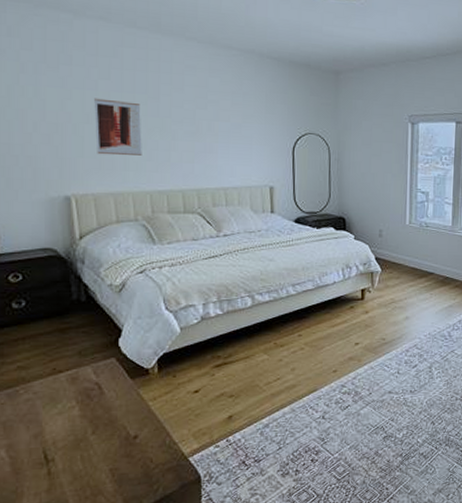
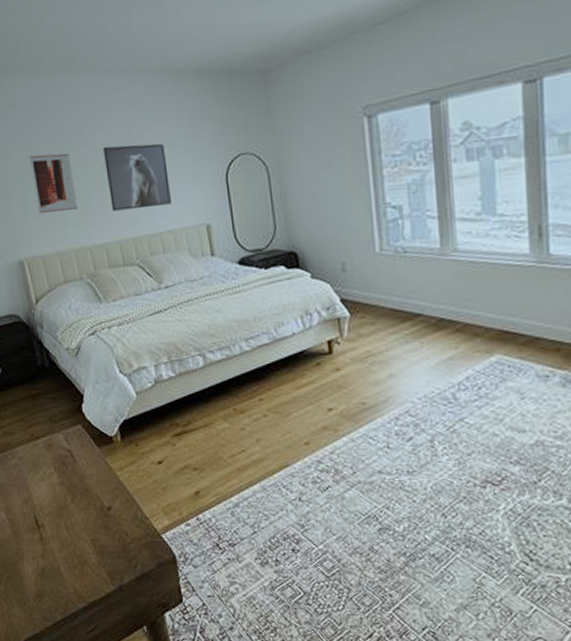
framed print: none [177,104,240,165] -> present [103,143,171,211]

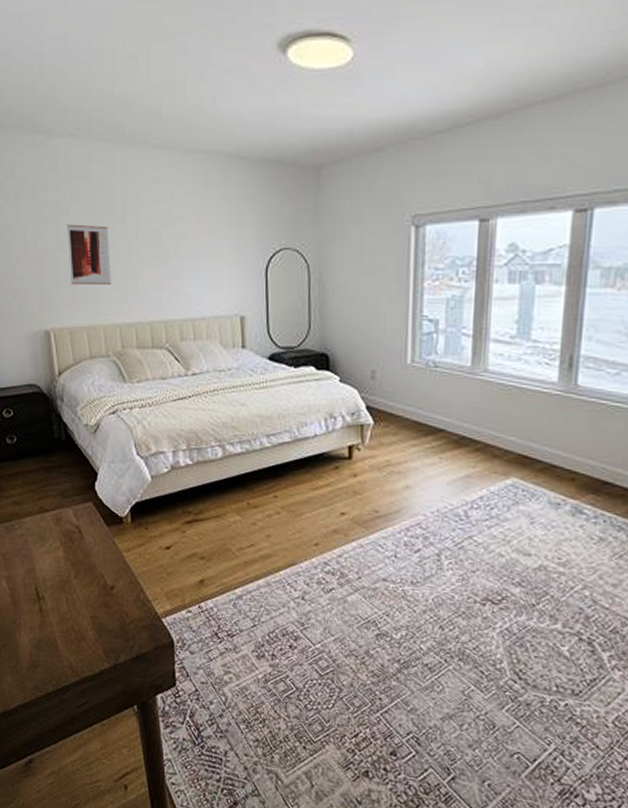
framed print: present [103,143,171,211] -> none [144,224,208,292]

